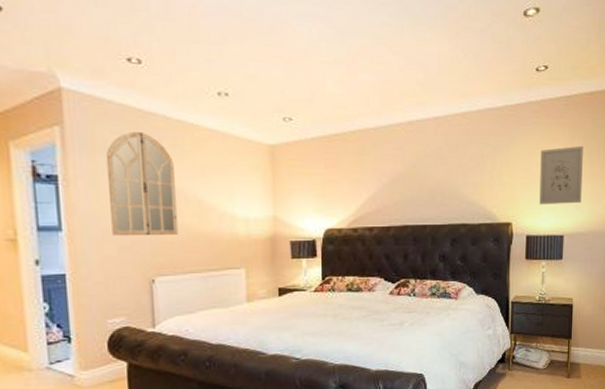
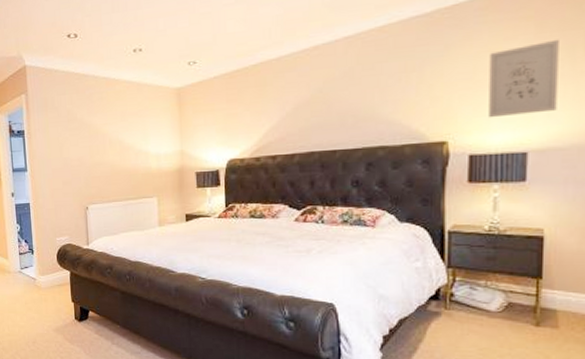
home mirror: present [105,132,179,235] -> none [54,91,105,173]

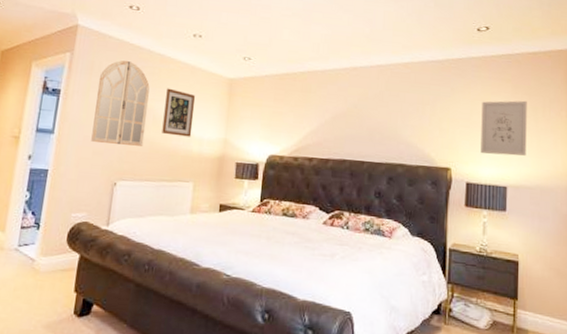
home mirror: none [54,91,105,173] -> present [91,60,150,146]
wall art: none [117,110,148,156] -> present [162,88,196,137]

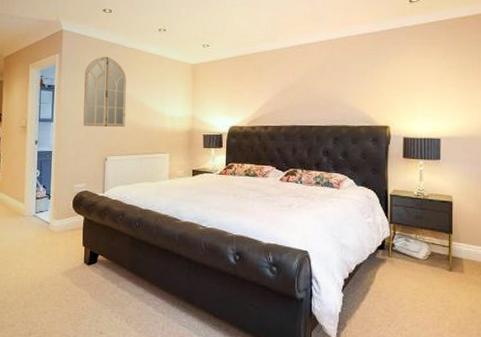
wall art: present [162,88,196,137] -> none [140,77,165,116]
wall art: present [480,100,527,156] -> none [416,61,458,112]

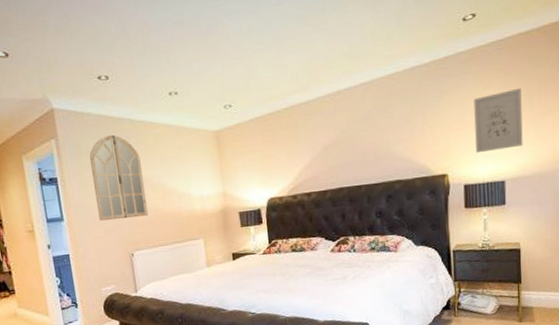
wall art: none [416,61,458,112] -> present [474,87,523,154]

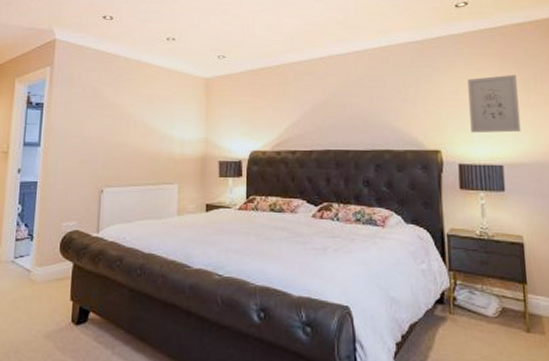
home mirror: present [89,135,149,221] -> none [76,70,128,152]

